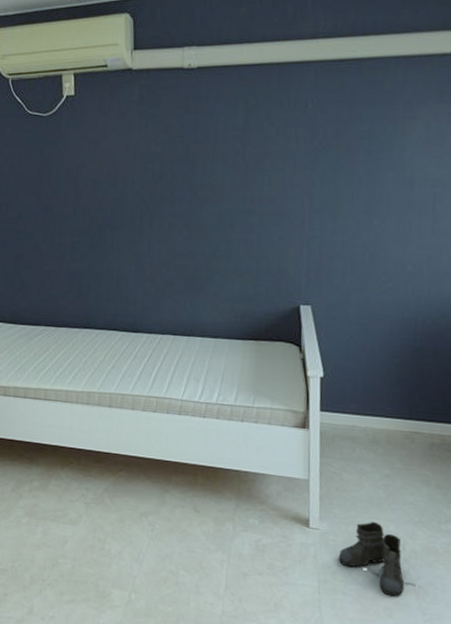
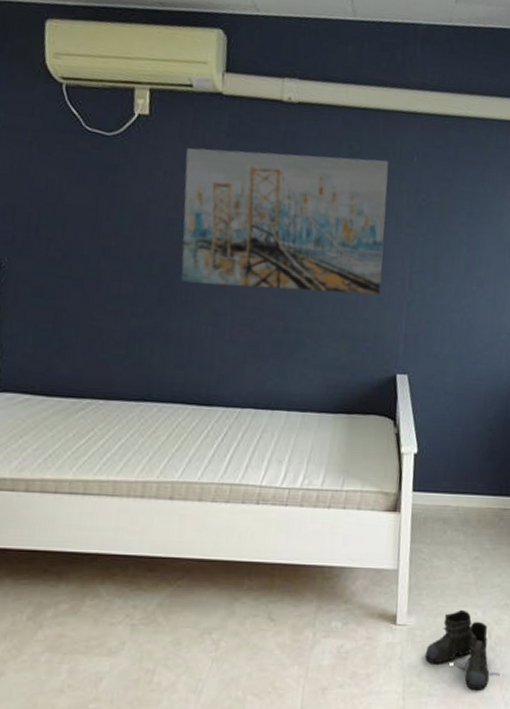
wall art: none [105,110,284,234] -> present [181,148,389,295]

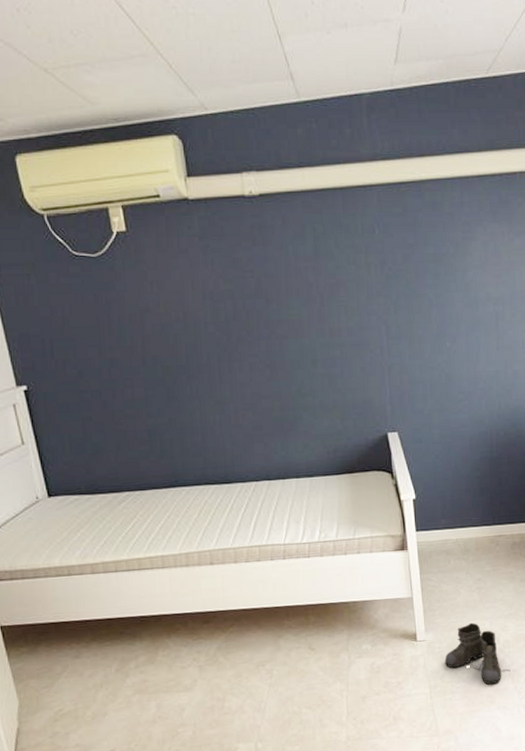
wall art: present [181,148,389,295] -> none [165,237,363,380]

